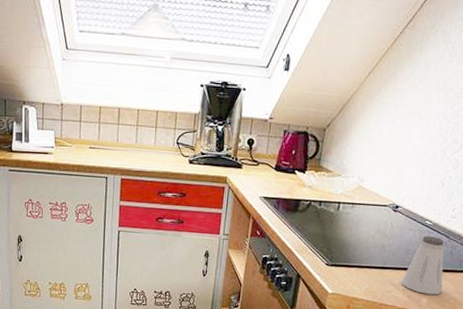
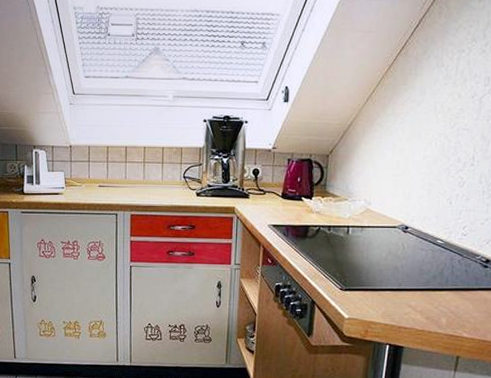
saltshaker: present [401,235,446,295] -> none [418,255,461,315]

